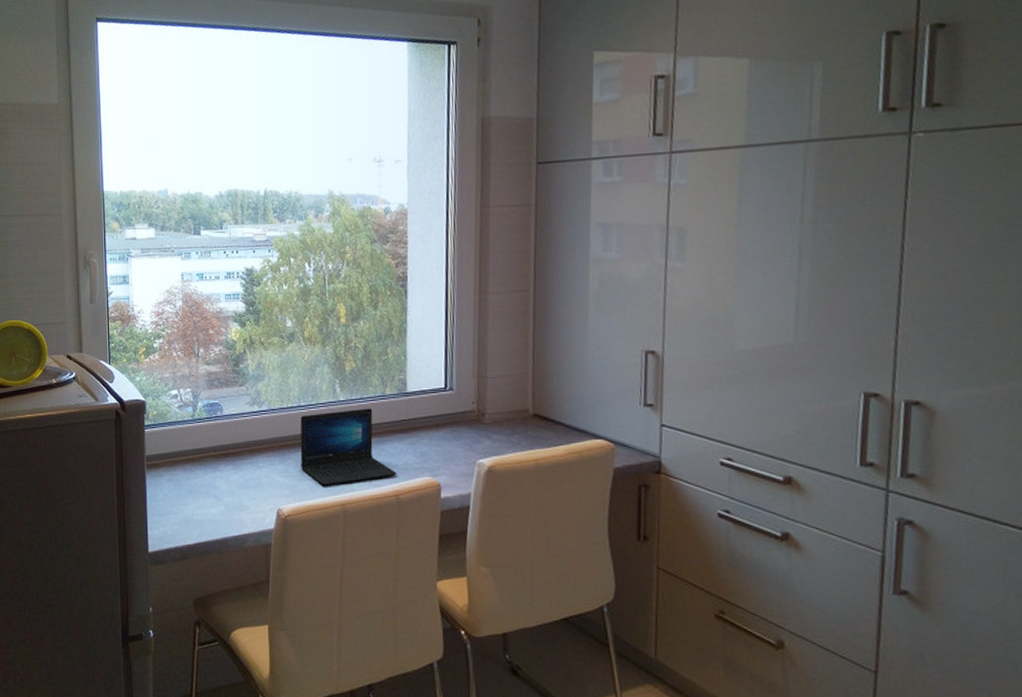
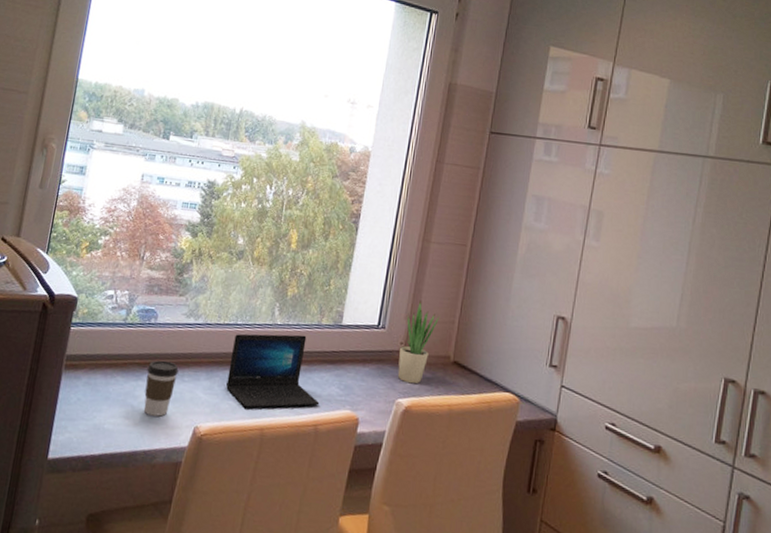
coffee cup: none [222,450,252,503] -> present [143,360,179,417]
potted plant: none [473,355,511,443] -> present [397,299,440,384]

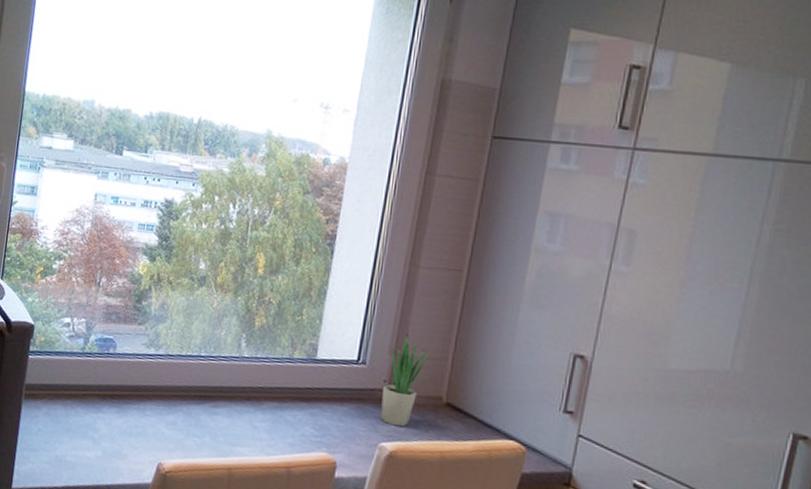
coffee cup: present [143,360,179,417] -> none [105,392,140,451]
laptop: present [226,334,320,408] -> none [190,366,292,447]

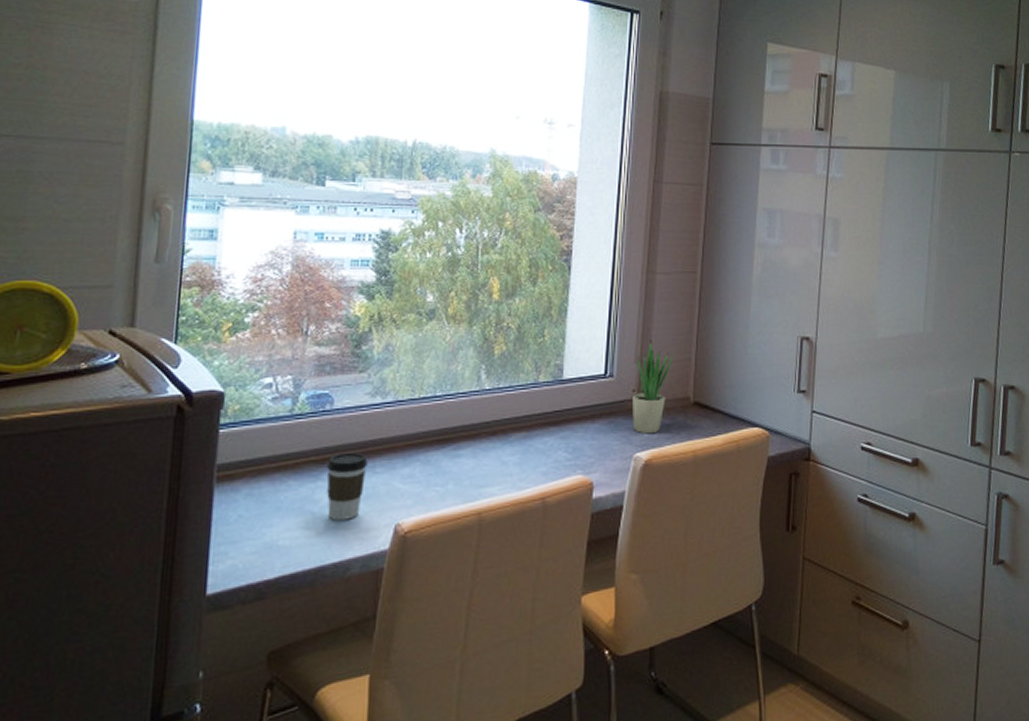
coffee cup: none [105,392,140,451] -> present [327,452,368,520]

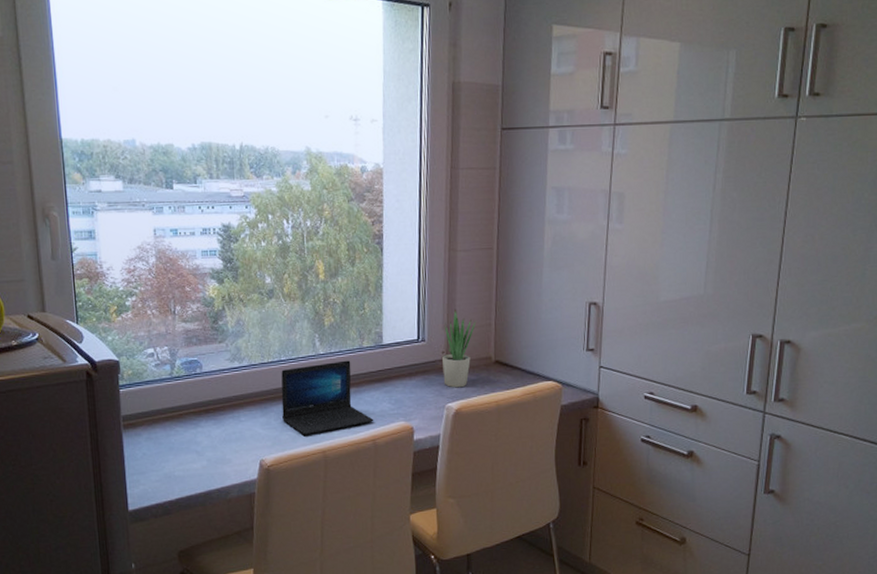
coffee cup: present [327,452,368,520] -> none [203,405,234,457]
laptop: none [430,398,545,492] -> present [281,360,374,435]

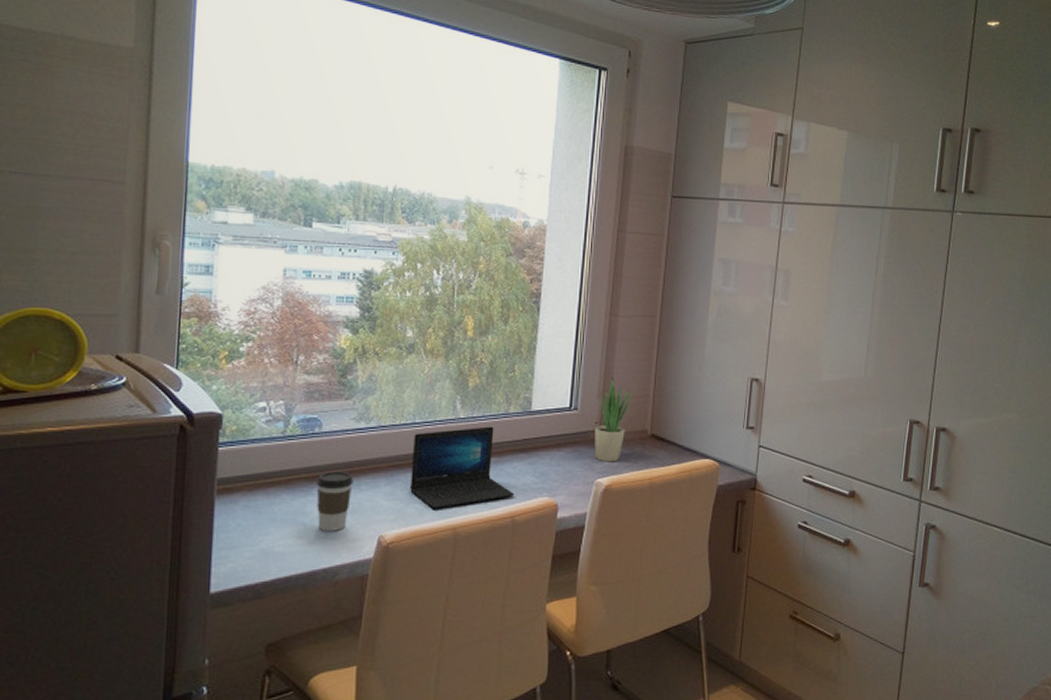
coffee cup: none [203,405,234,457] -> present [316,471,353,531]

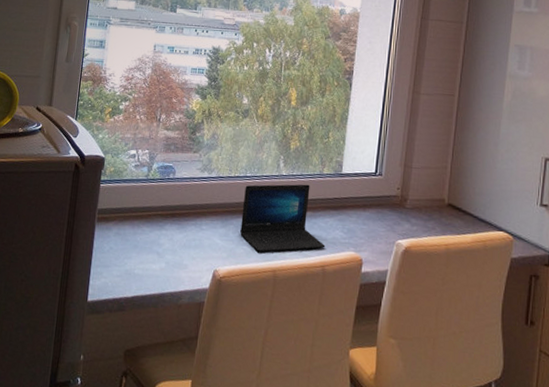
coffee cup: present [316,471,353,531] -> none [168,211,197,262]
potted plant: present [594,376,634,462] -> none [396,147,433,226]

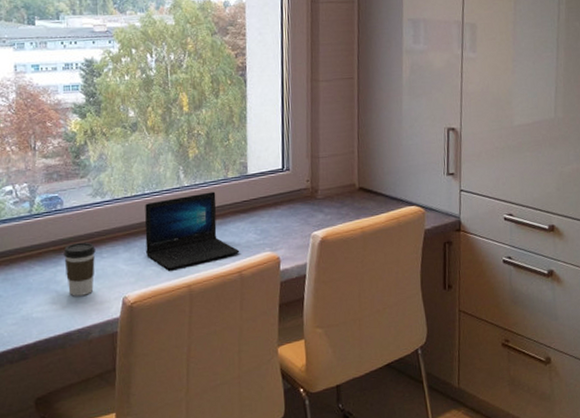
coffee cup: none [168,211,197,262] -> present [63,242,96,296]

